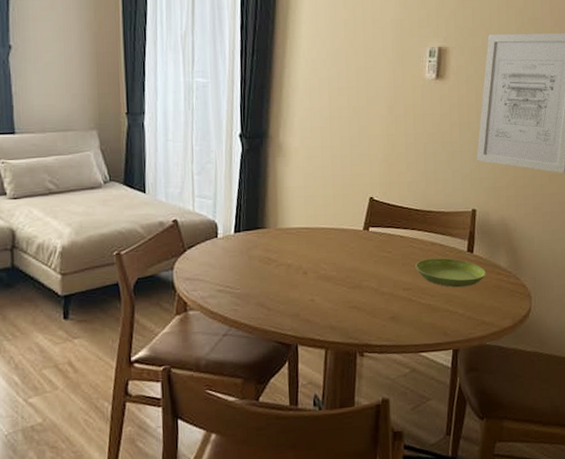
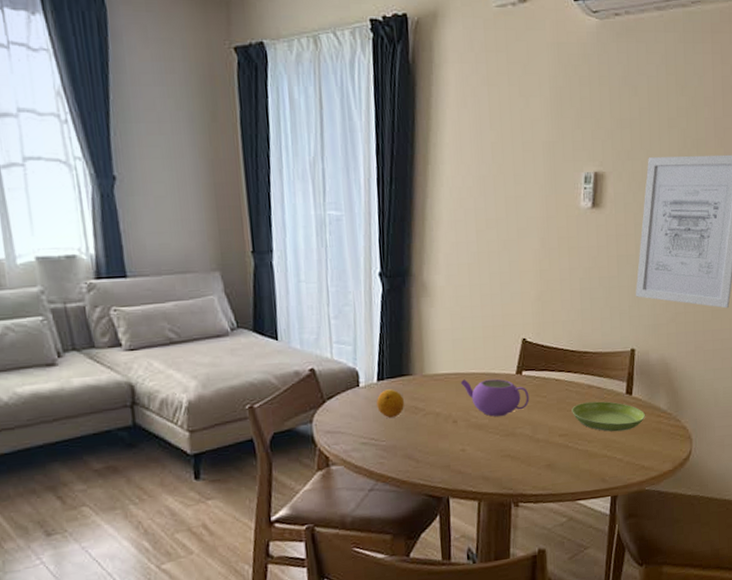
fruit: none [232,241,259,268] -> present [376,389,405,419]
teapot: none [311,233,376,269] -> present [460,379,530,417]

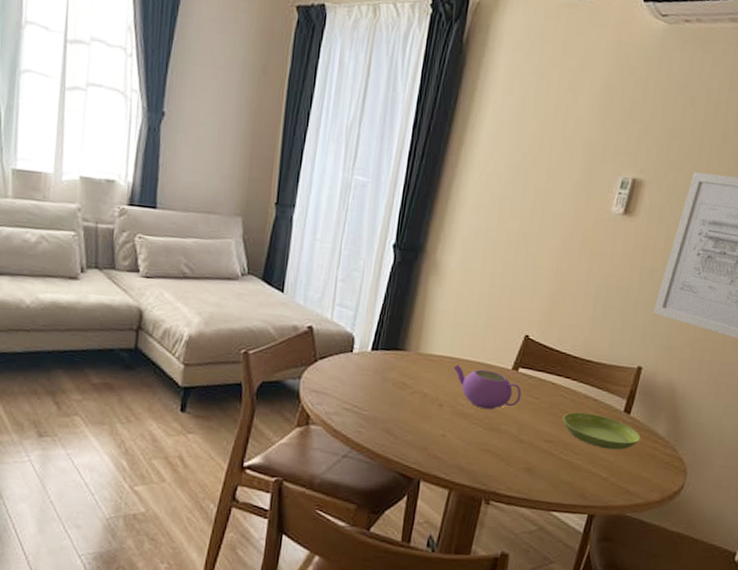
fruit: present [376,389,405,419] -> none [365,360,395,390]

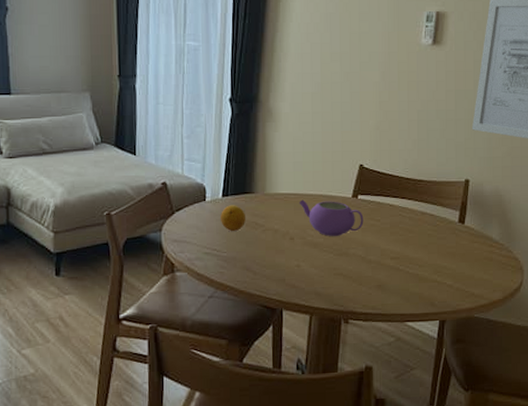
fruit: none [365,360,395,390] -> present [219,205,247,232]
saucer: present [563,412,641,450] -> none [404,228,478,258]

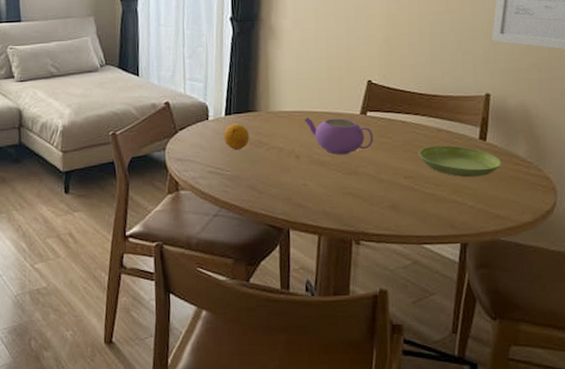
saucer: none [404,228,478,258] -> present [418,145,502,178]

